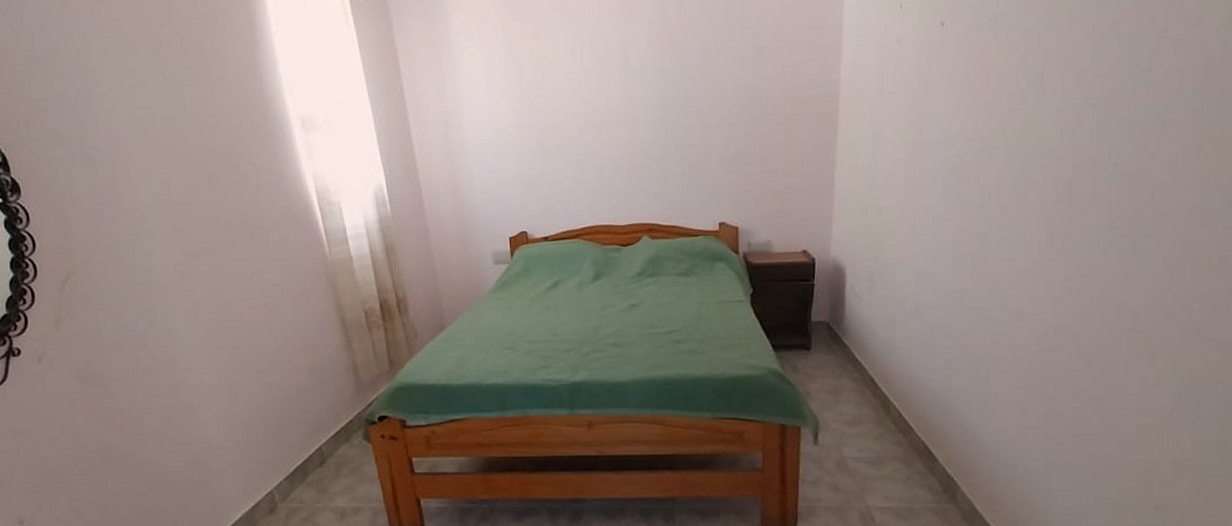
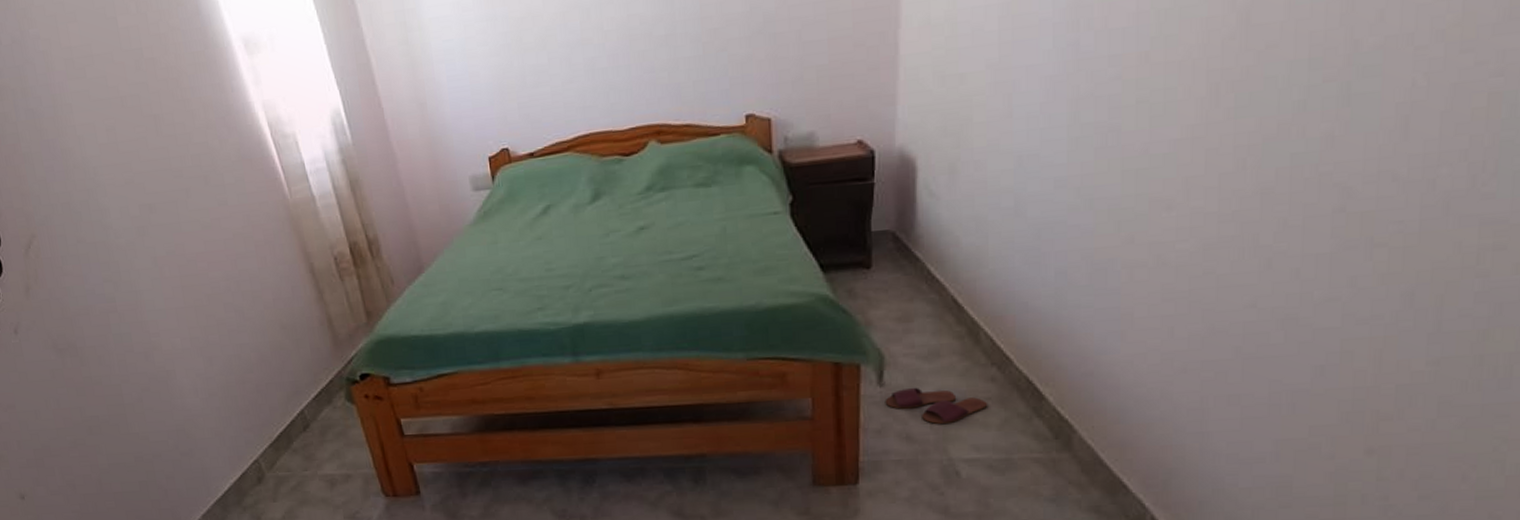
slippers: none [819,447,896,479] -> present [885,387,988,425]

